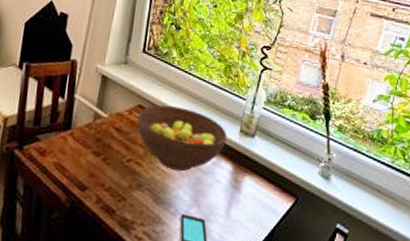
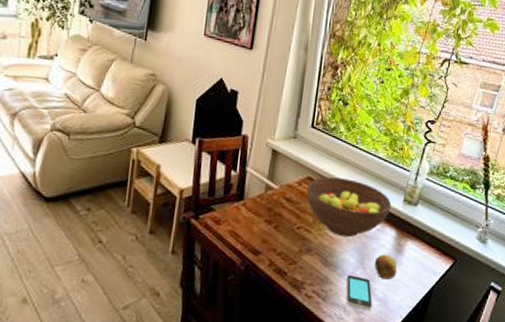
fruit: none [209,190,235,220] -> present [374,254,398,280]

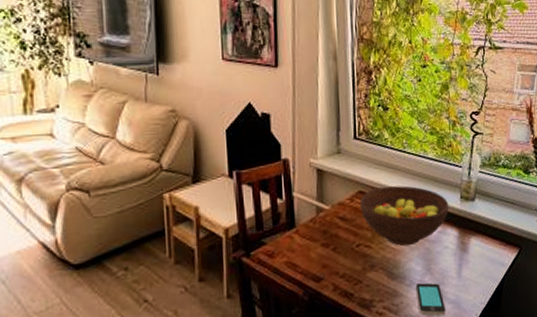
fruit: present [374,254,398,280] -> none [441,255,466,281]

